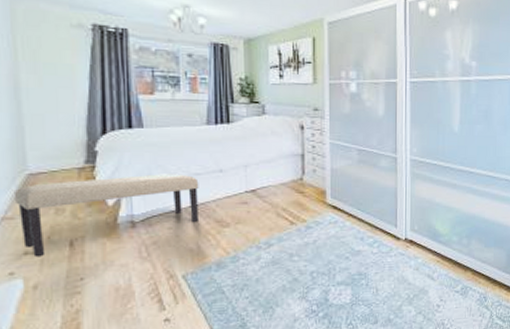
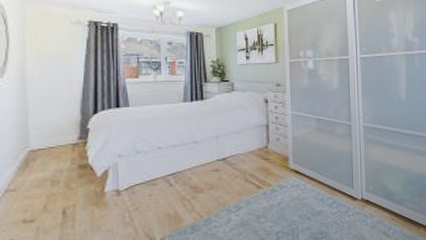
bench: present [15,174,200,258] -> none [18,146,177,225]

